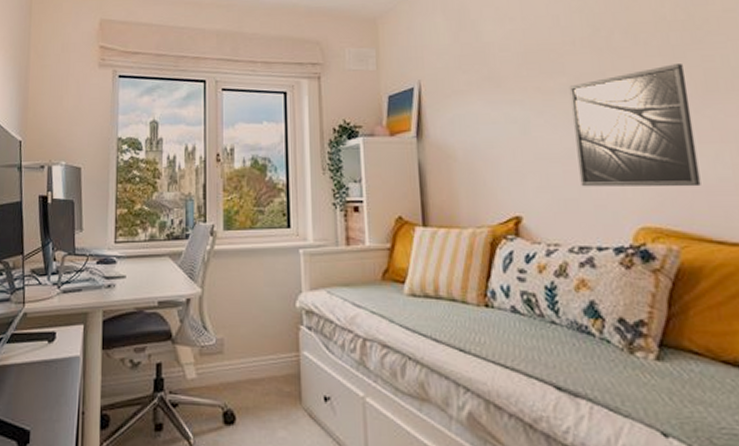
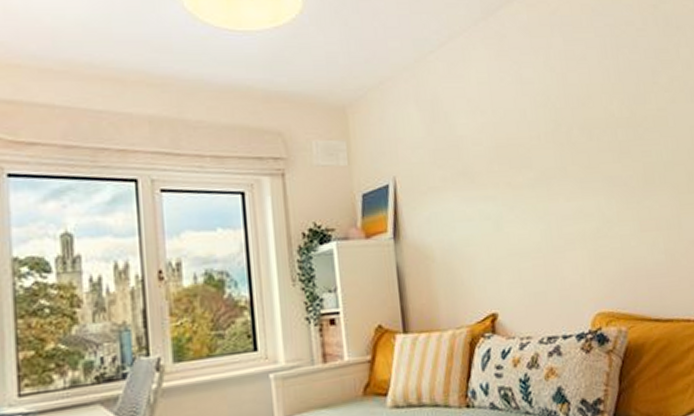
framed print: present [569,64,701,187] -> none [536,159,643,279]

